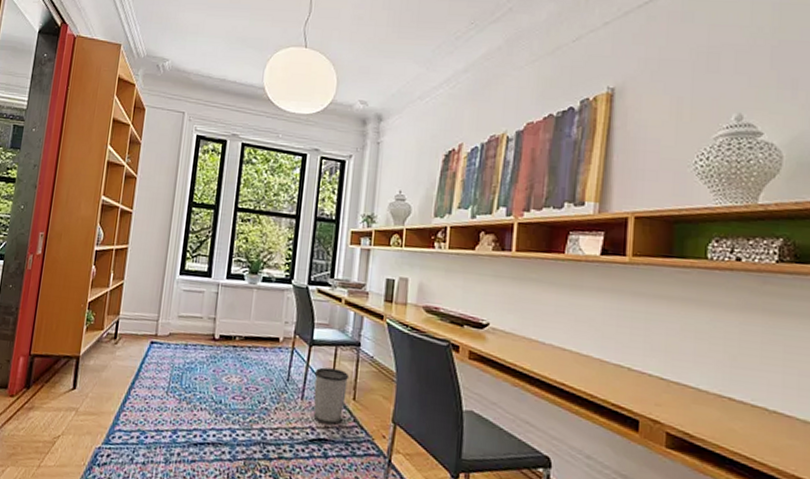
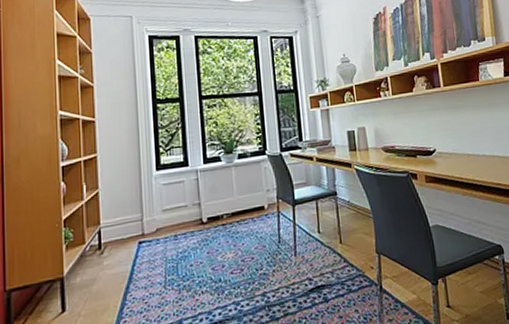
wastebasket: present [313,367,350,425] -> none [301,220,334,272]

